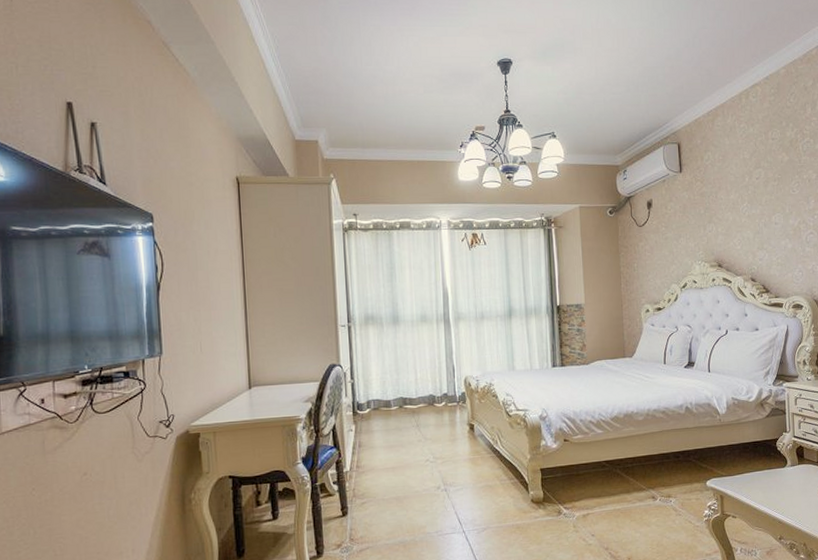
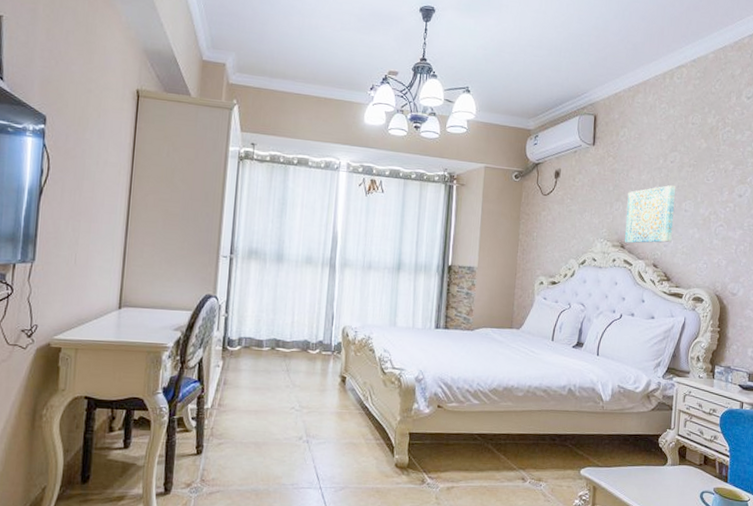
wall art: none [719,200,766,262] -> present [624,184,675,244]

